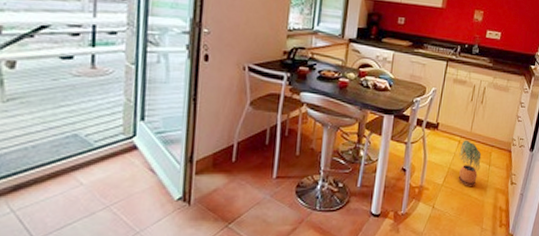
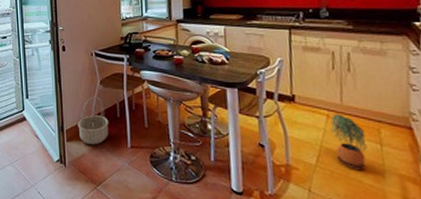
basket: none [213,119,255,178] -> present [78,96,109,145]

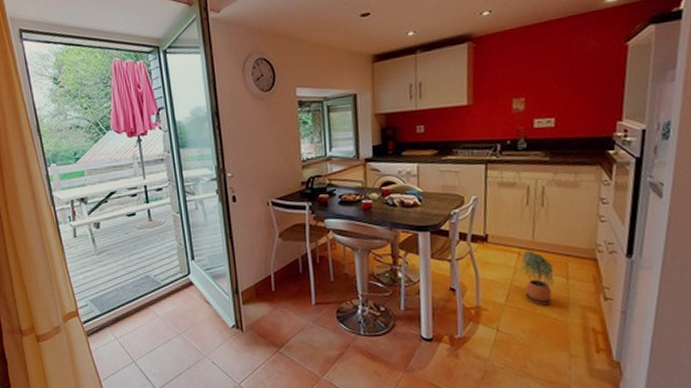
basket: present [78,96,109,145] -> none [254,251,291,306]

